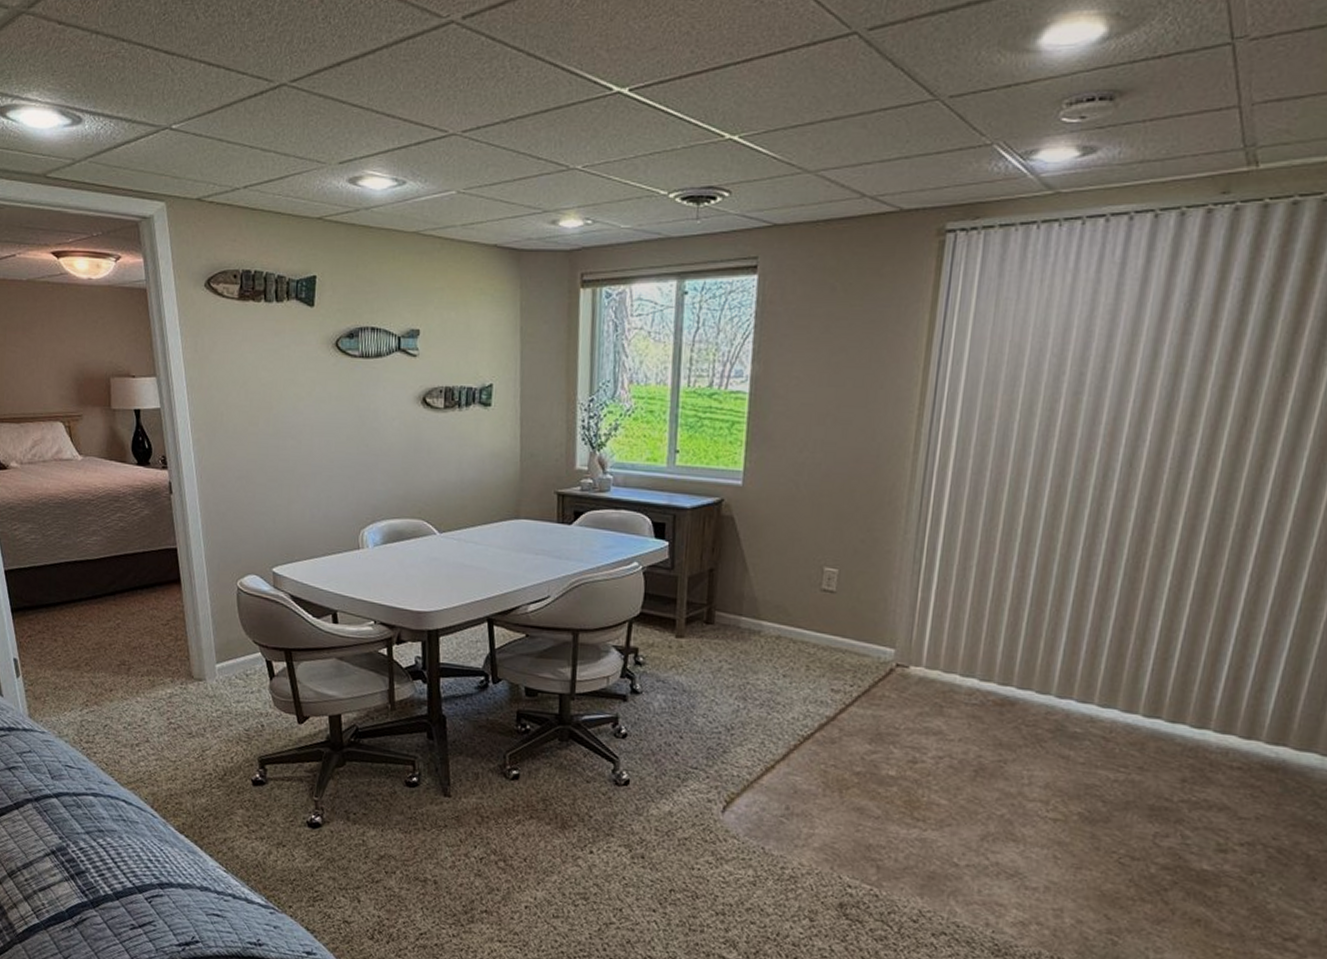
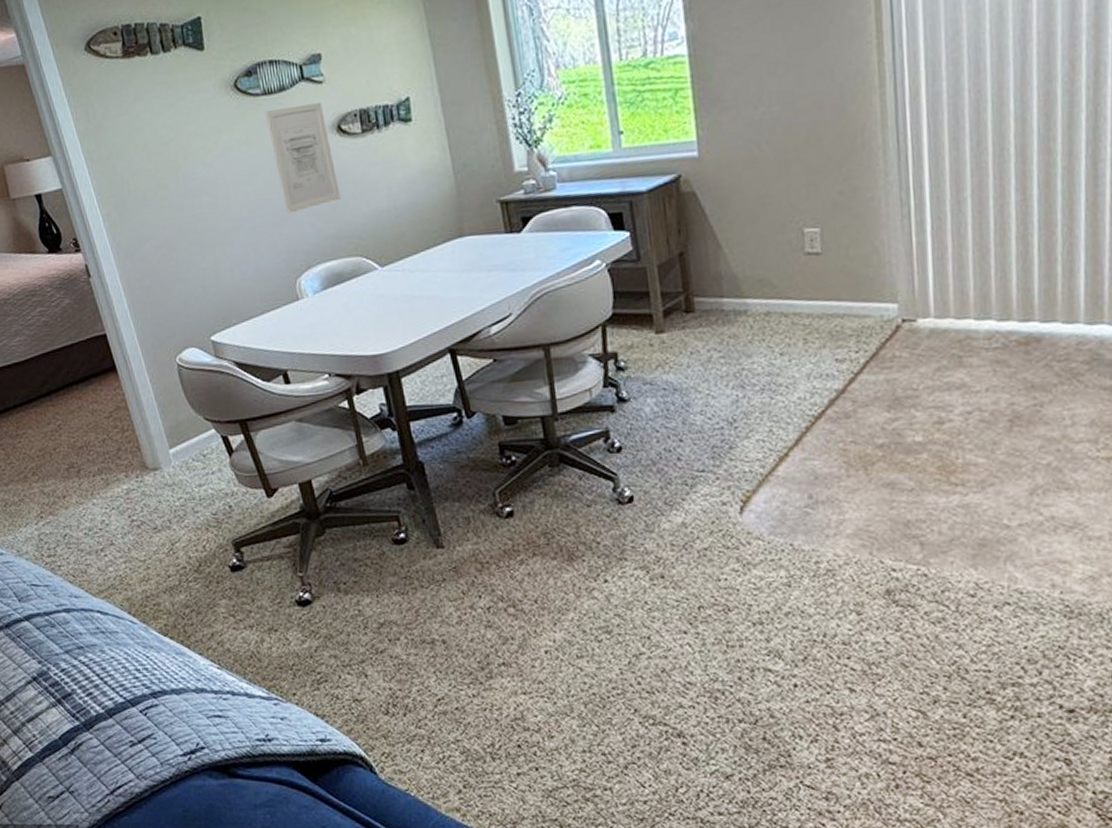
wall art: none [359,372,415,470] -> present [265,102,341,214]

